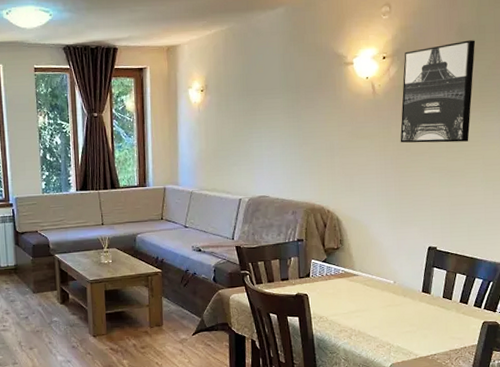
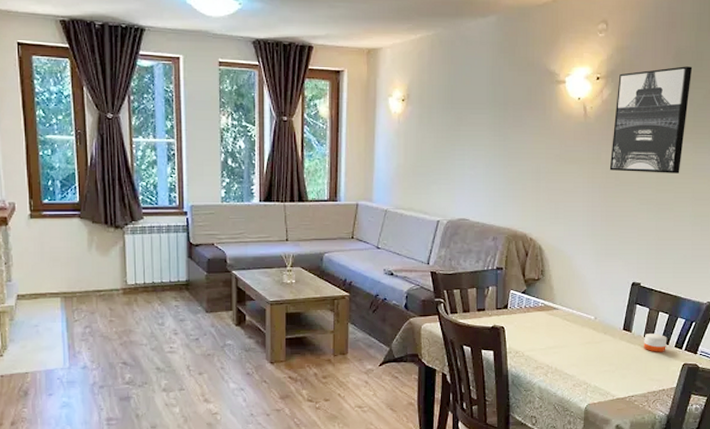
candle: none [443,294,466,312] -> present [644,334,668,352]

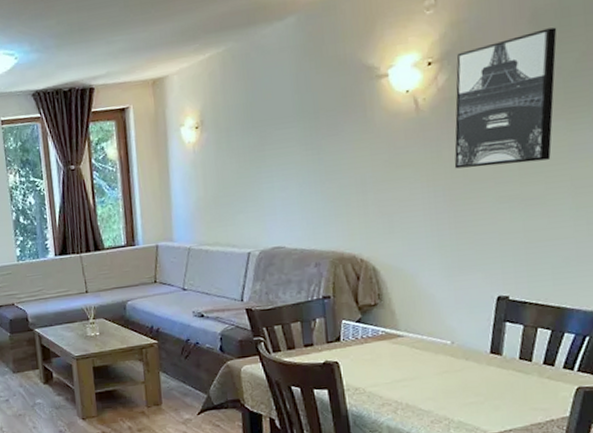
candle: present [644,334,668,352] -> none [519,354,552,377]

